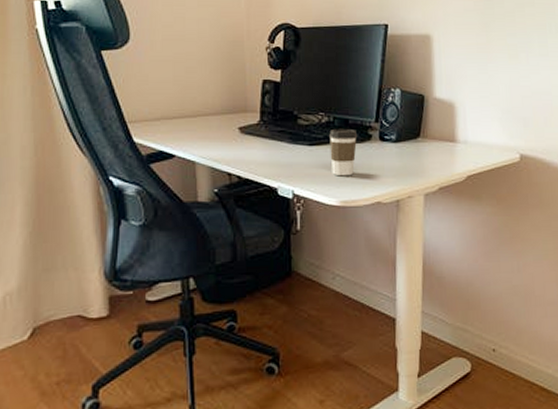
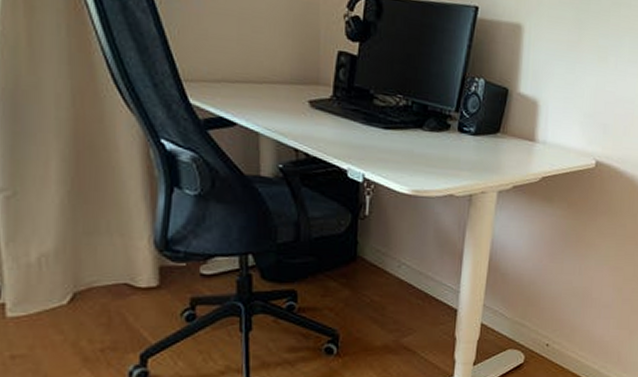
coffee cup: present [329,128,358,177] -> none [405,113,436,165]

